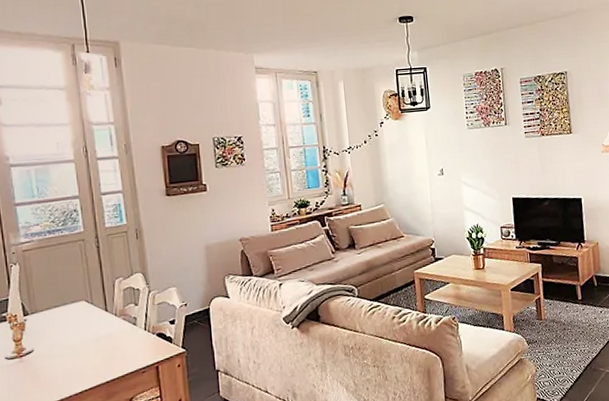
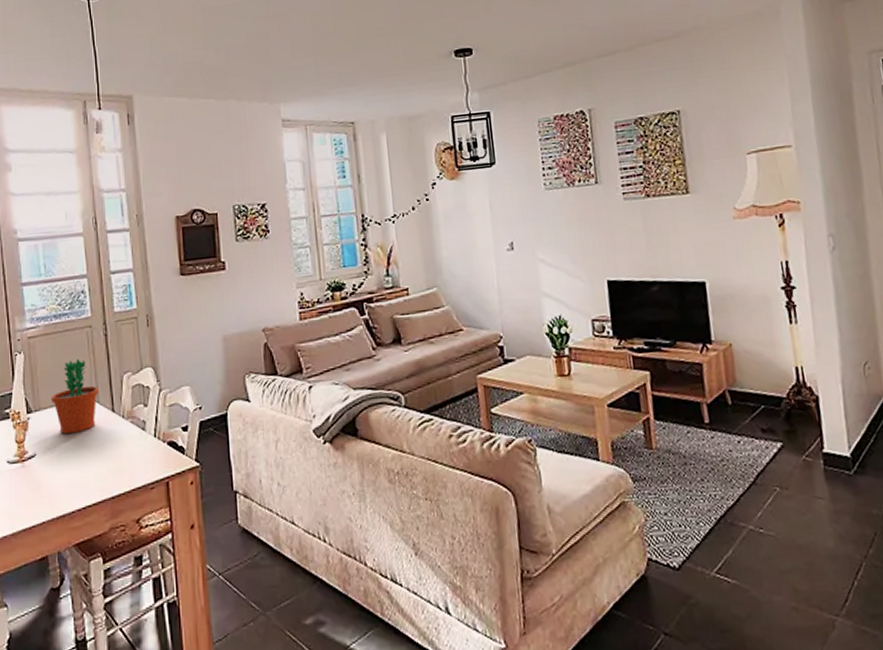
flower pot: none [47,267,93,332] -> present [51,358,99,434]

